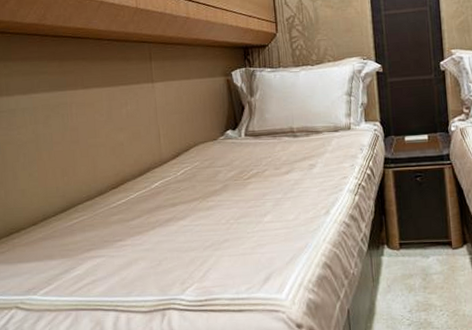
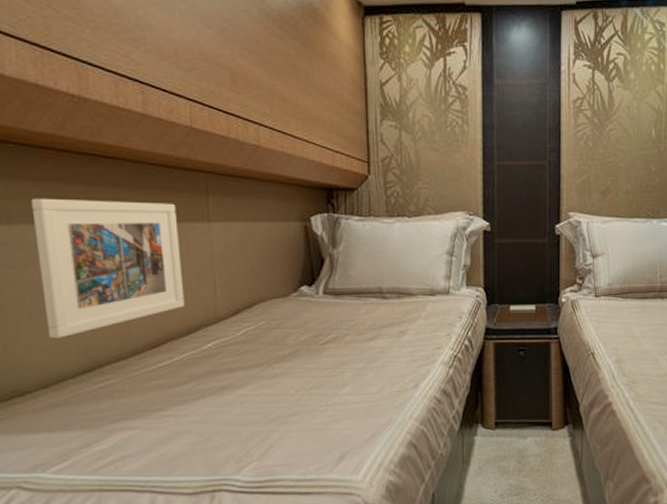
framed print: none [23,69,137,185] -> present [31,198,185,338]

